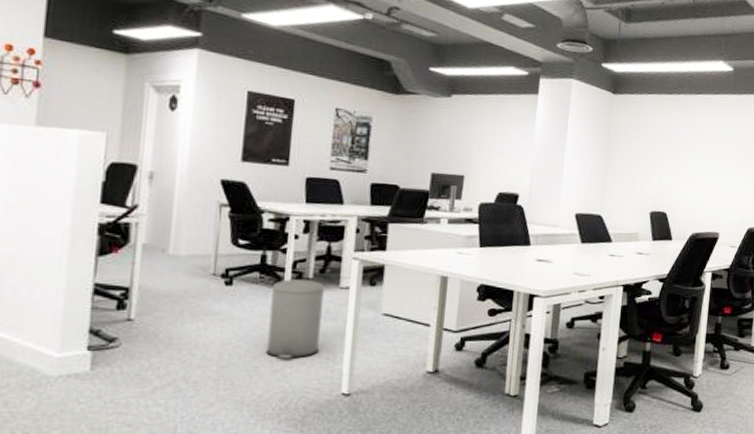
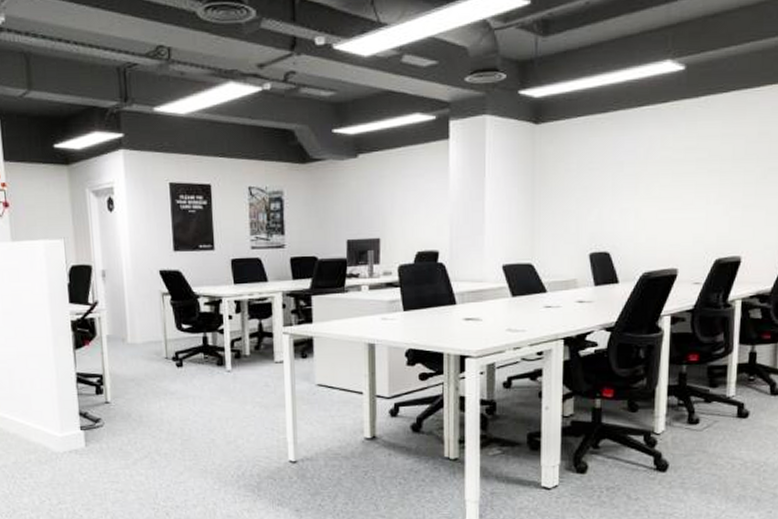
pedal bin: present [266,279,324,359] -> none [216,357,263,431]

